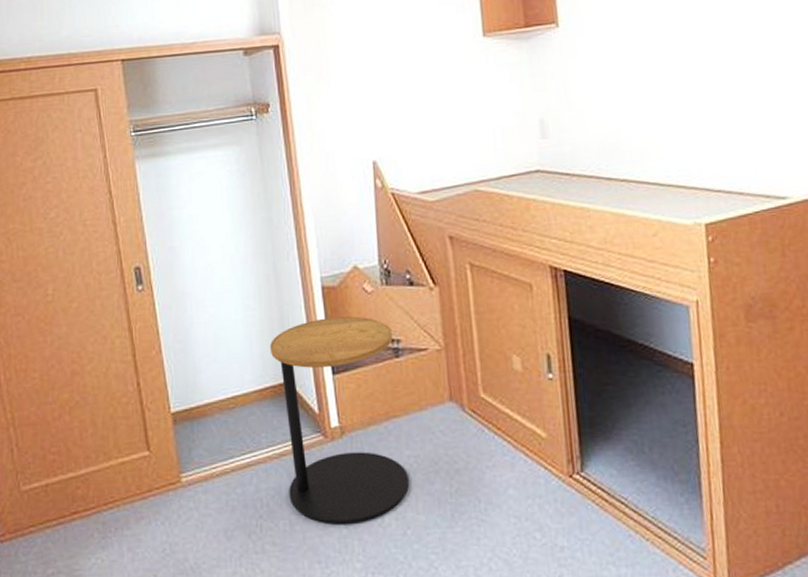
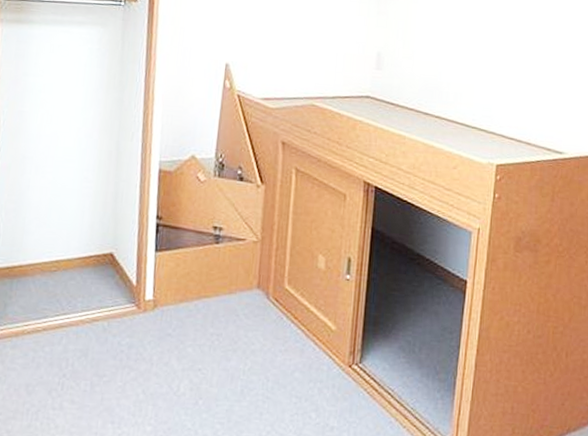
side table: present [269,316,410,524] -> none [94,199,217,390]

